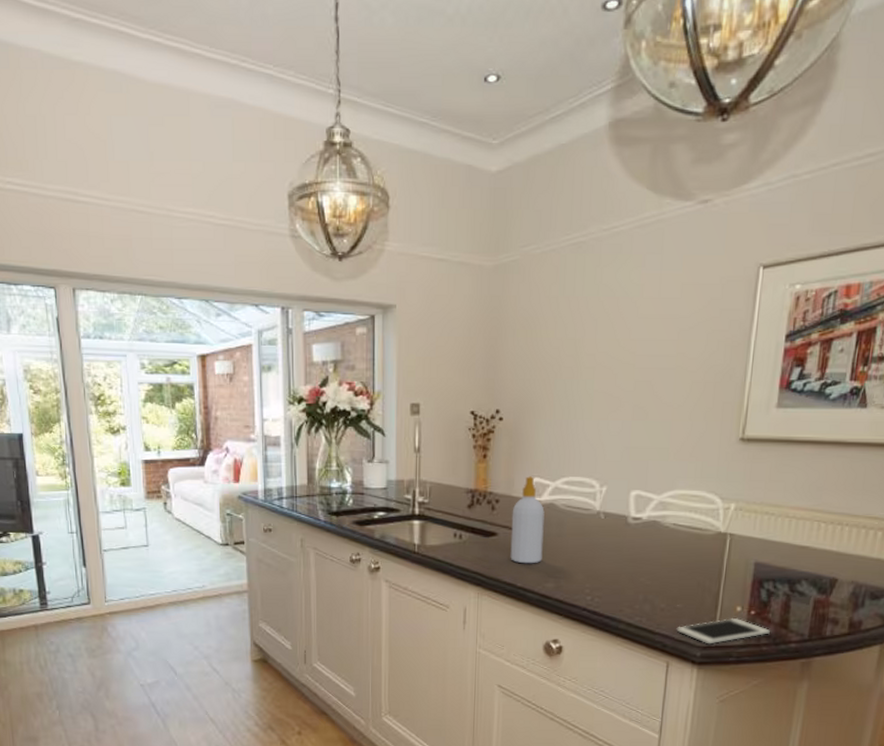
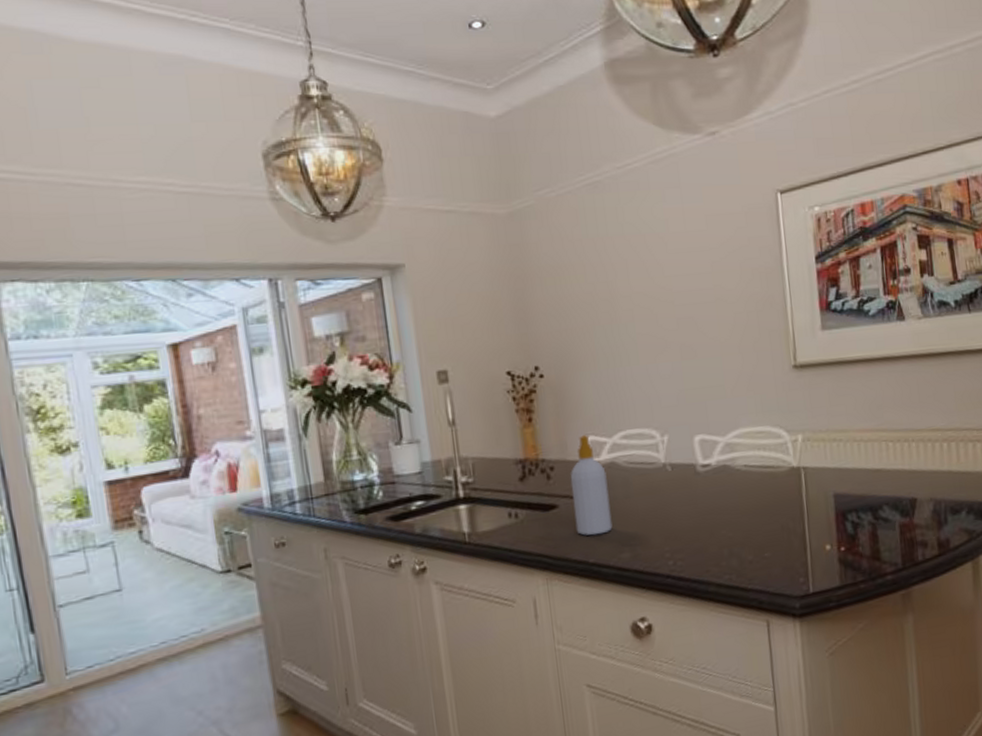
cell phone: present [676,618,770,645] -> none [769,558,864,592]

